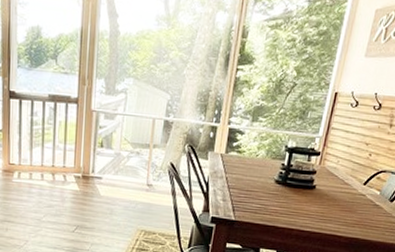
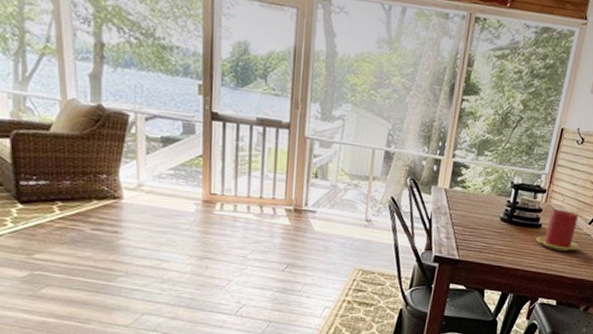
candle: none [310,171,355,211] -> present [535,209,580,251]

